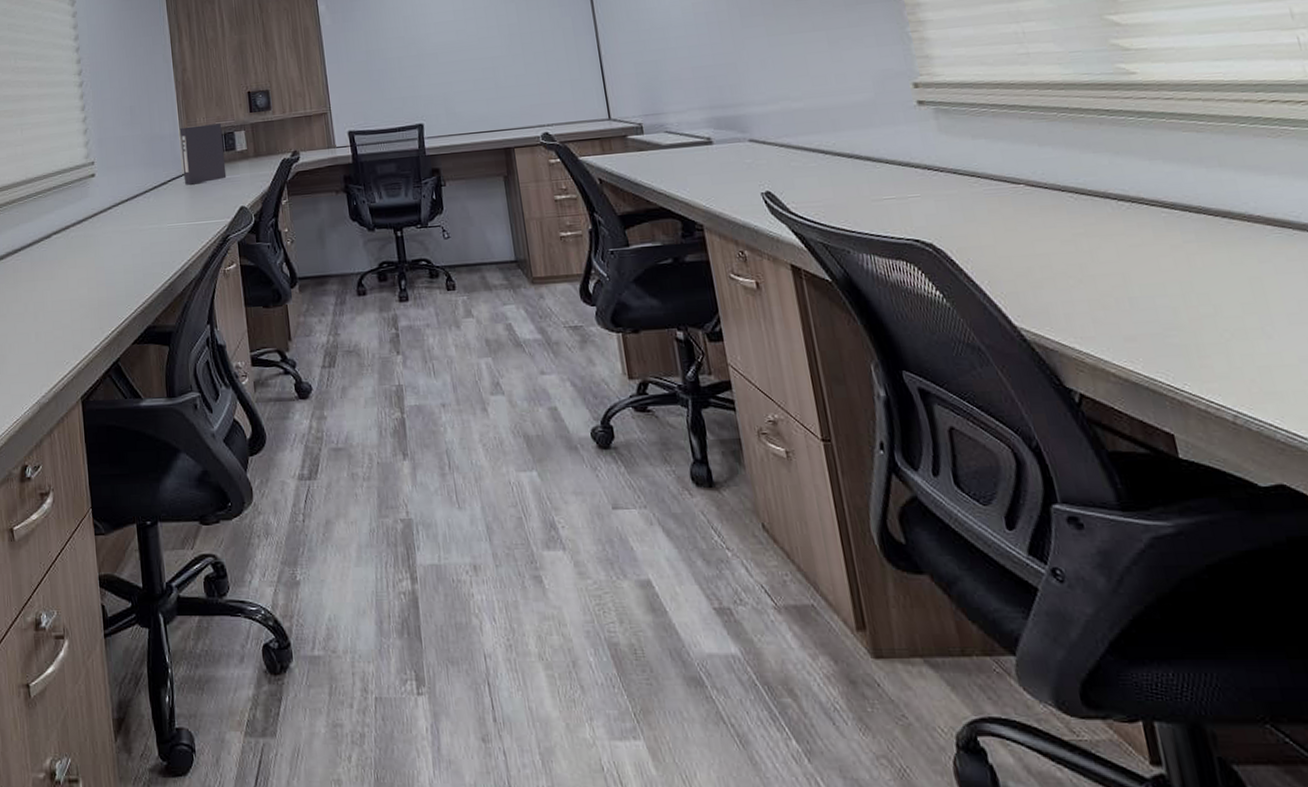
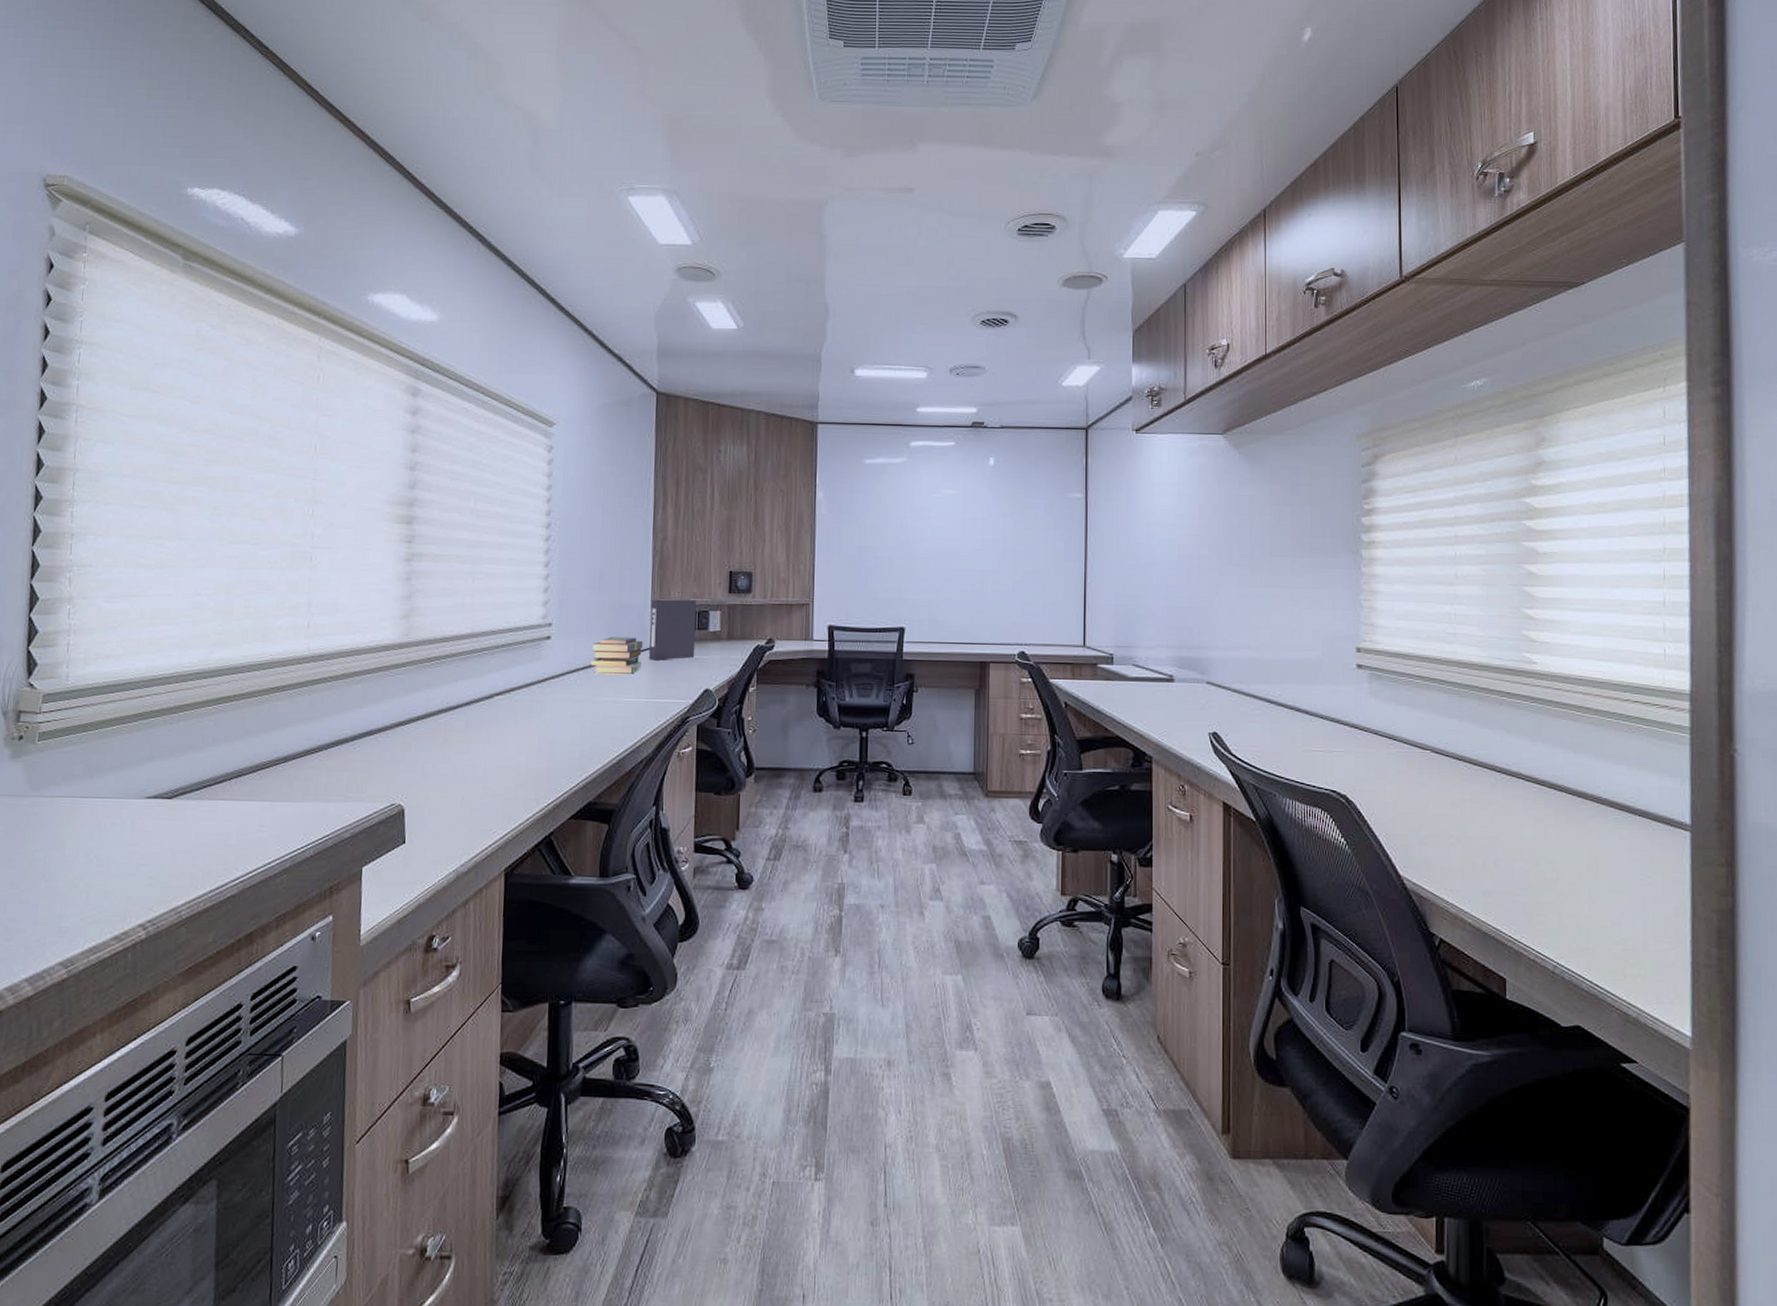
books: none [133,165,180,203] -> present [590,637,644,674]

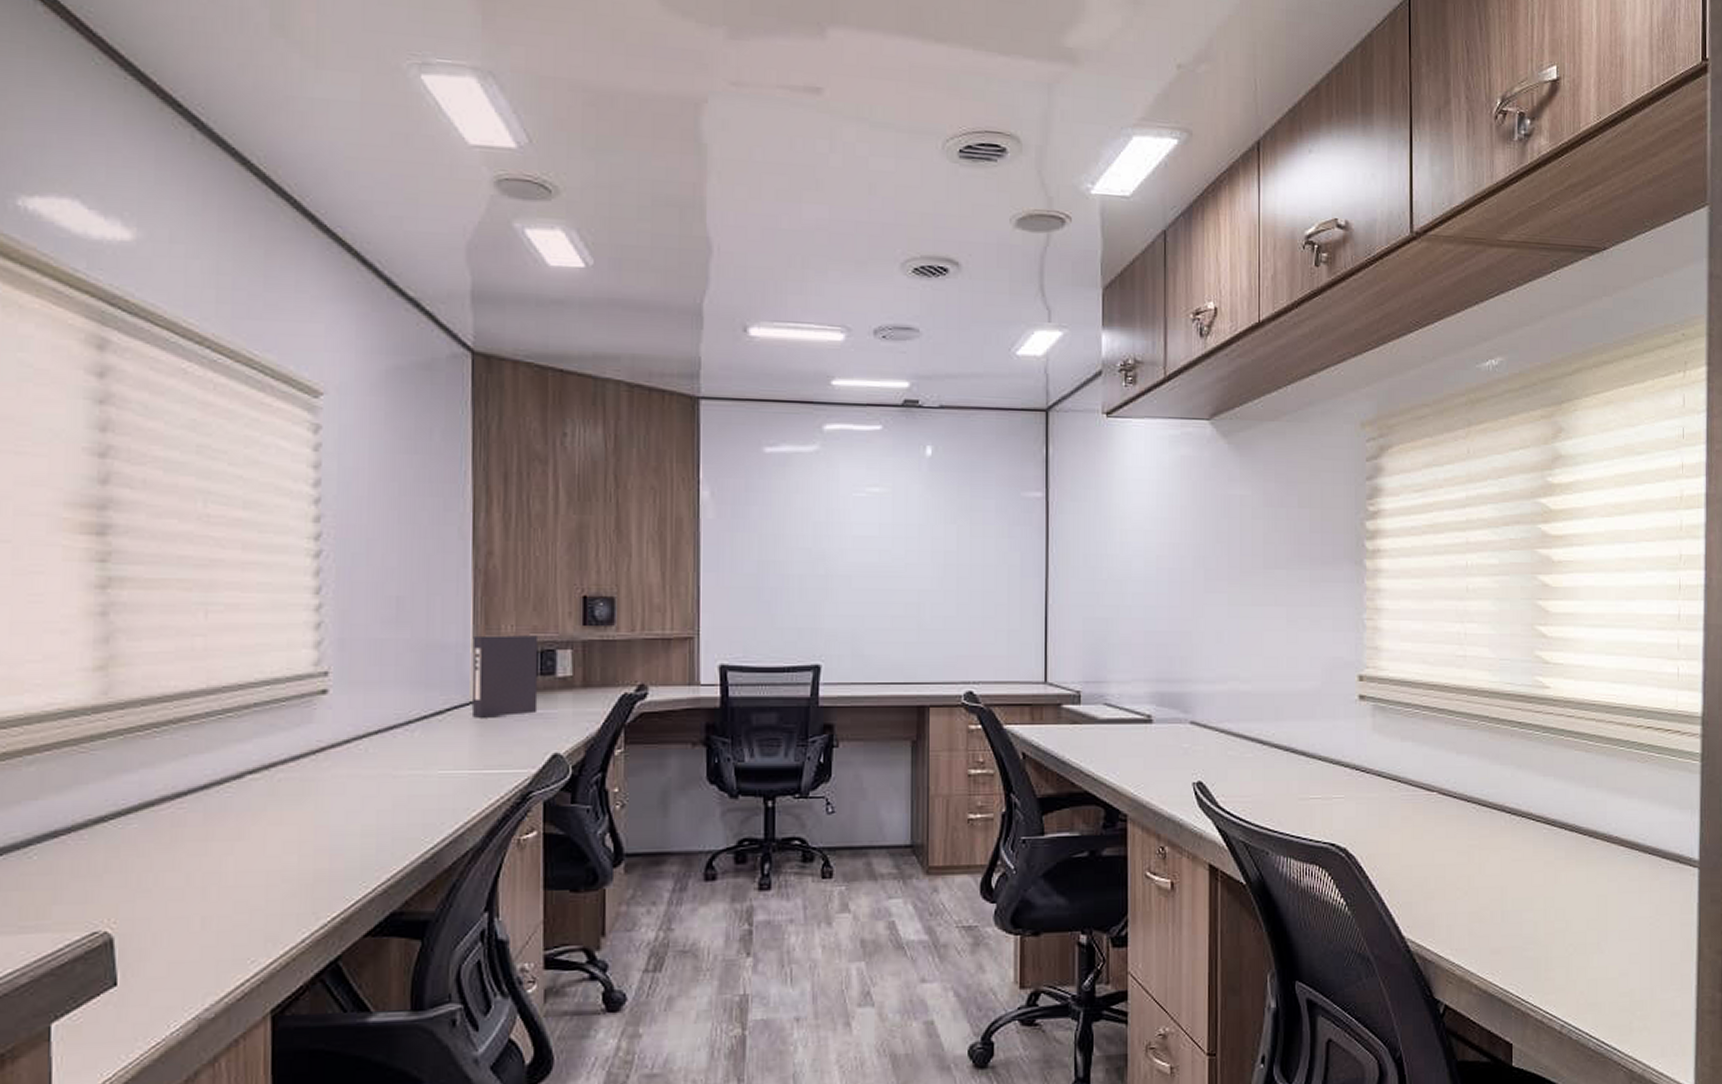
books: present [590,637,644,674] -> none [388,688,464,738]

